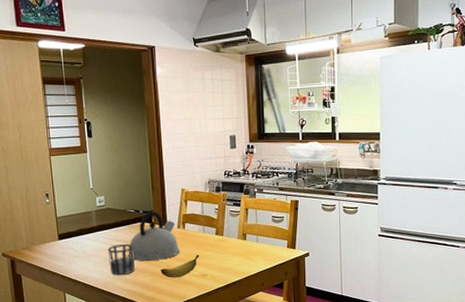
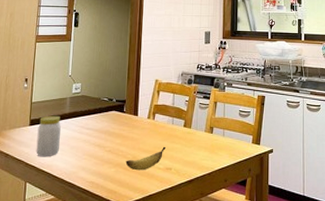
jar: none [67,229,93,269] -> present [36,115,61,157]
cup: present [107,244,135,276] -> none [76,133,103,166]
kettle: present [128,211,181,261] -> none [96,100,148,151]

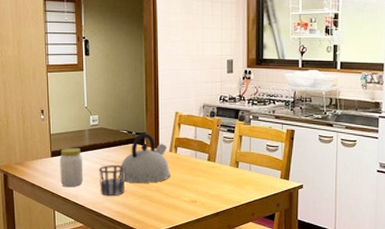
cup: none [76,133,103,166] -> present [98,165,126,197]
kettle: none [96,100,148,151] -> present [119,133,171,183]
banana: present [125,146,166,171] -> none [150,179,190,203]

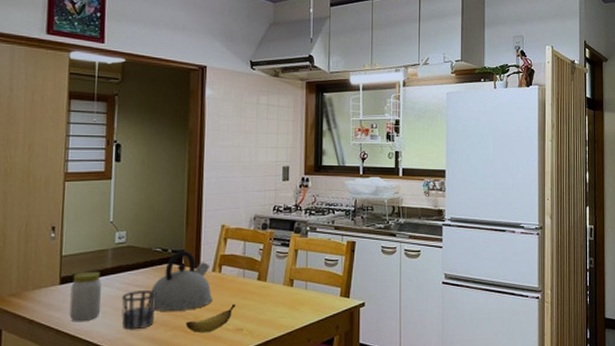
banana: none [150,179,190,203] -> present [185,303,236,334]

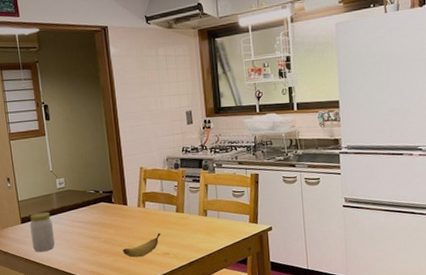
cup: present [121,290,157,330] -> none [69,225,97,257]
kettle: present [147,250,213,311] -> none [90,190,142,242]

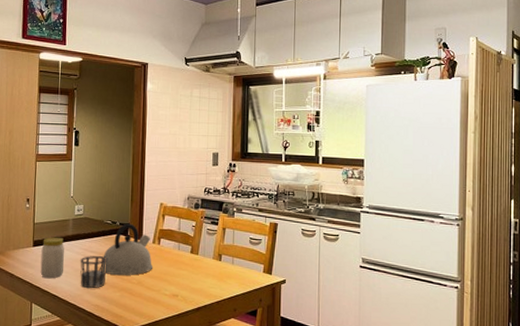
cup: none [69,225,97,257] -> present [80,256,107,289]
kettle: none [90,190,142,242] -> present [100,223,153,275]
banana: present [122,232,161,258] -> none [130,272,172,296]

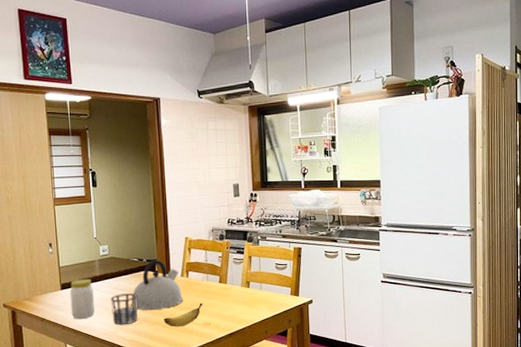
banana: none [130,272,172,296] -> present [163,303,203,328]

